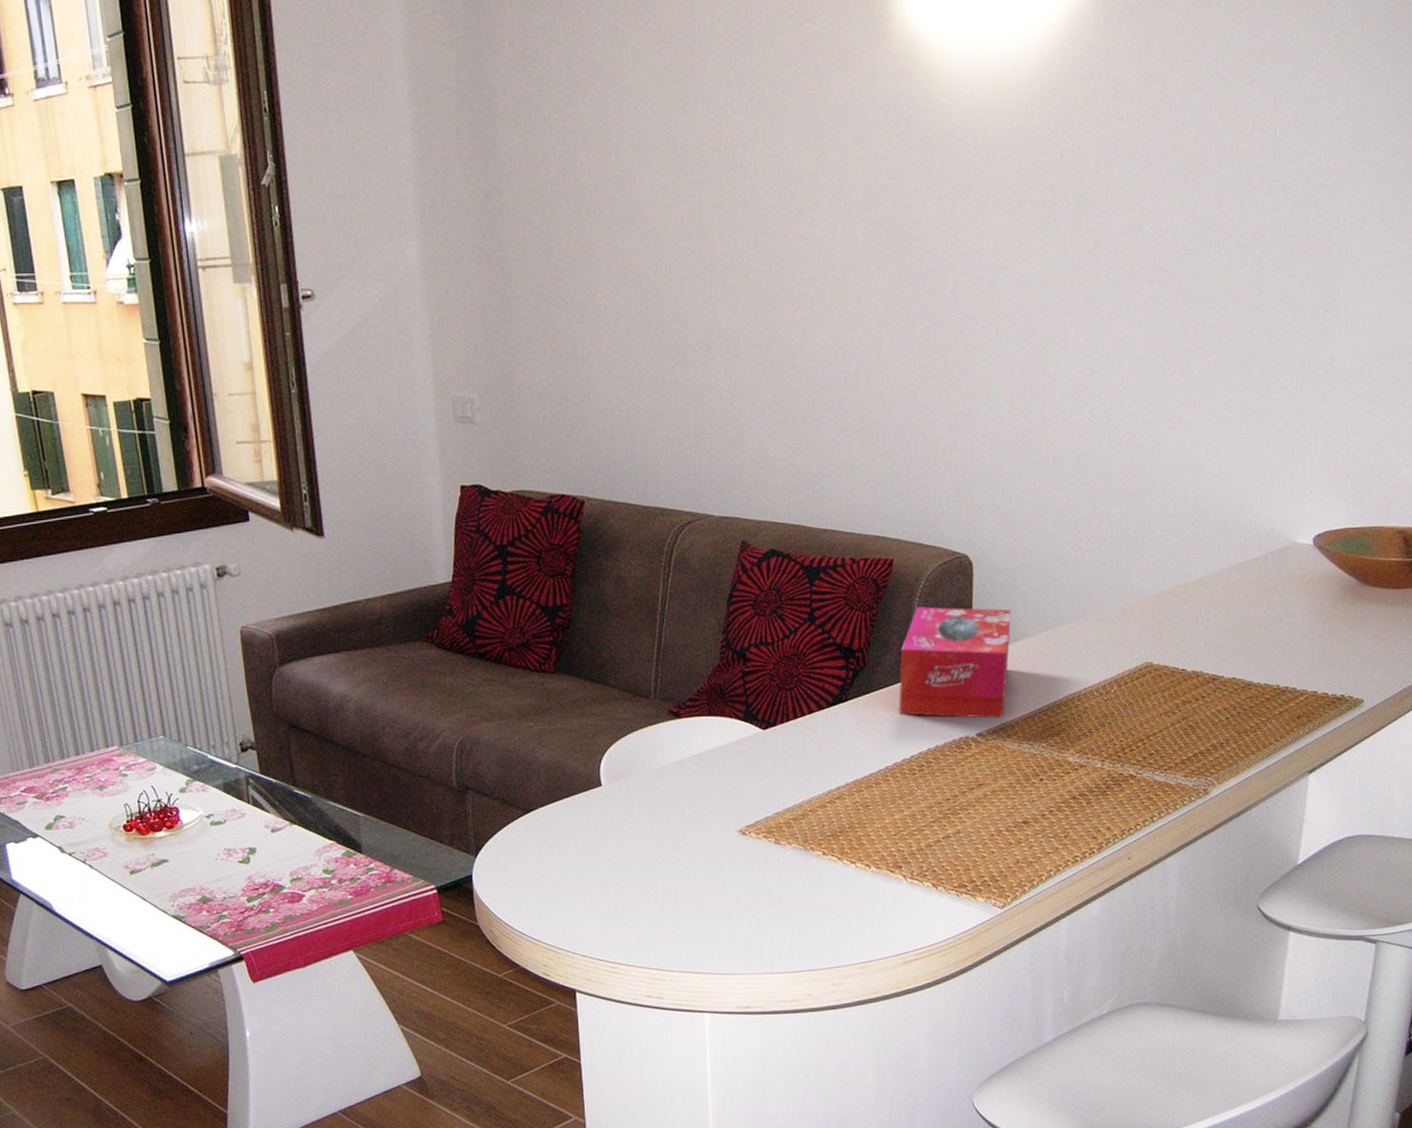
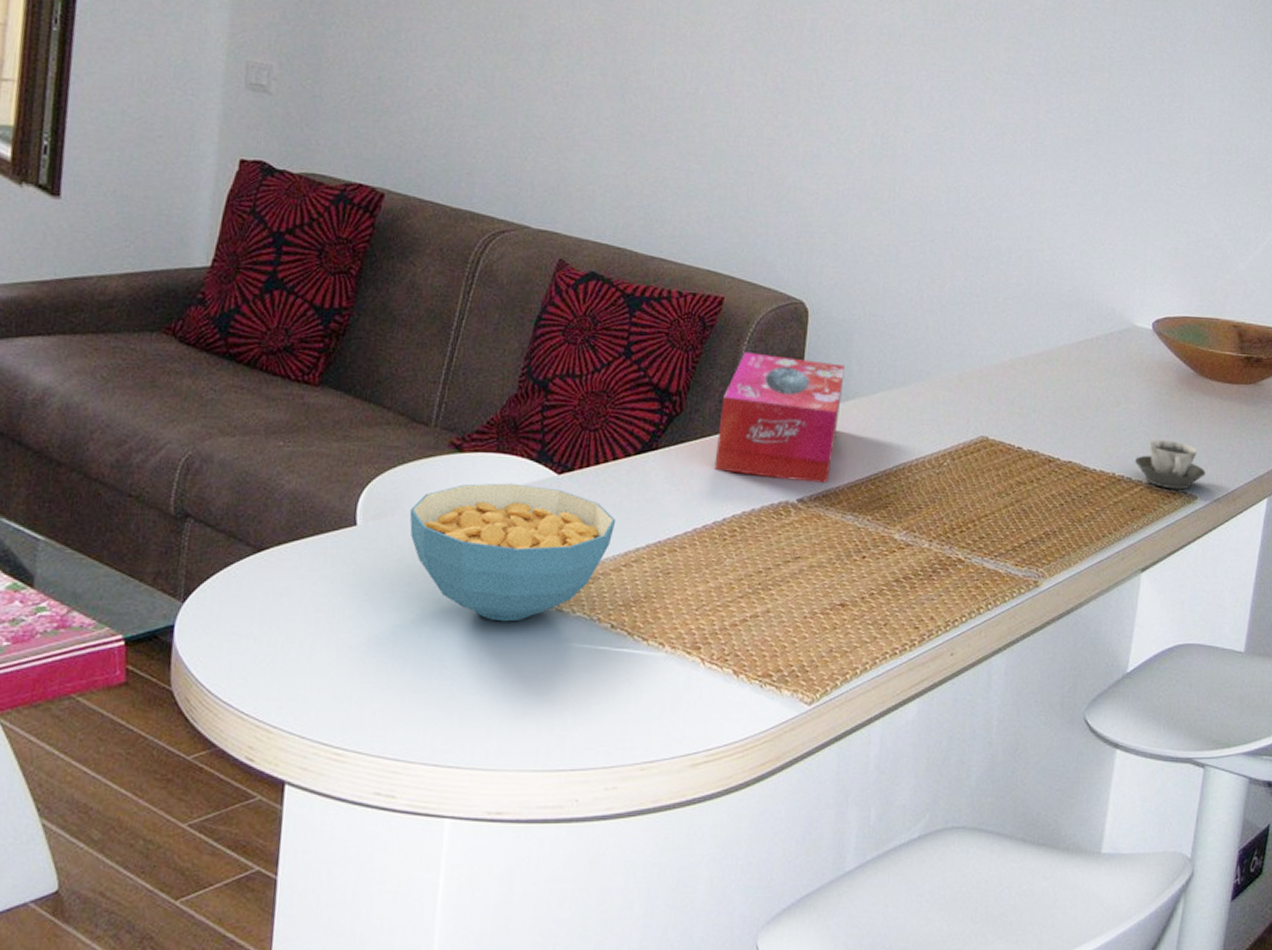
cereal bowl: none [643,740,818,856] -> present [409,483,616,622]
cup: none [1298,649,1372,696] -> present [1134,440,1206,490]

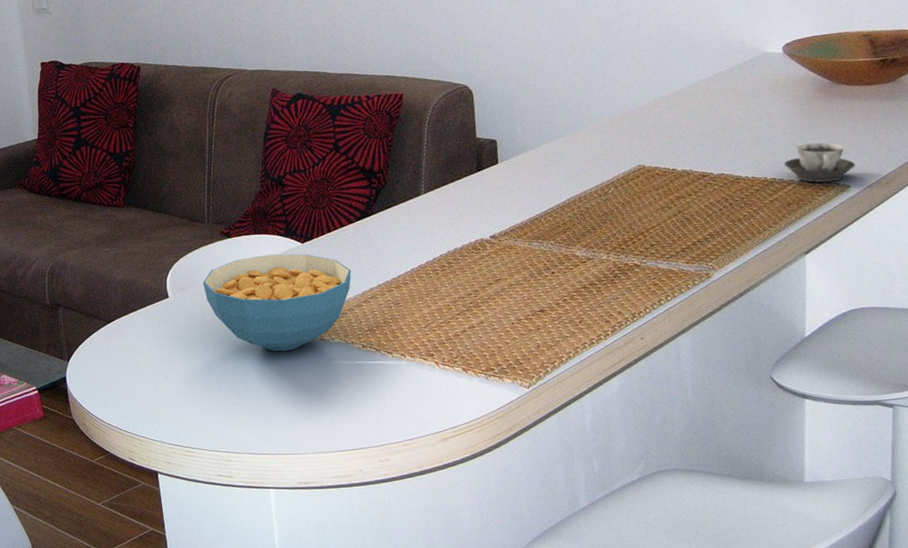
tissue box: present [714,352,845,483] -> none [416,128,513,224]

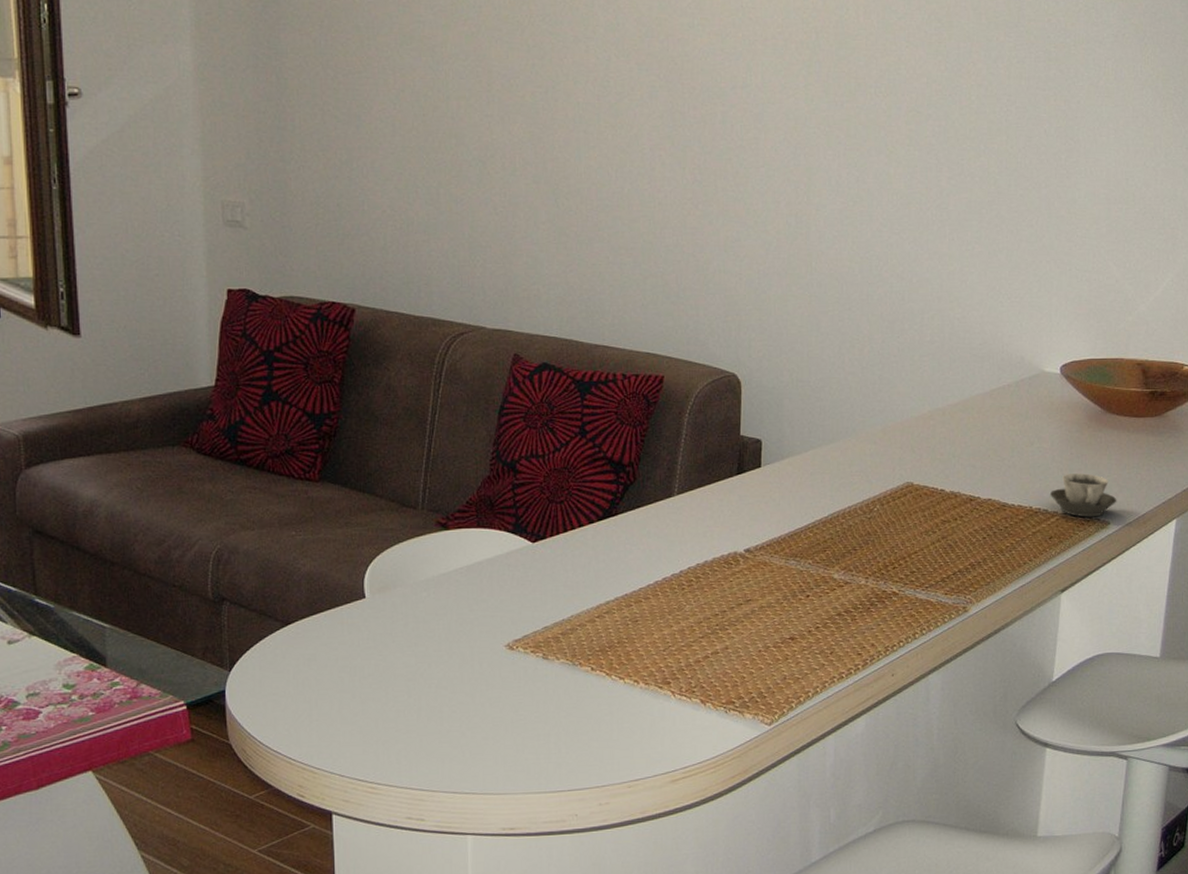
cereal bowl: present [202,254,352,352] -> none [409,553,587,671]

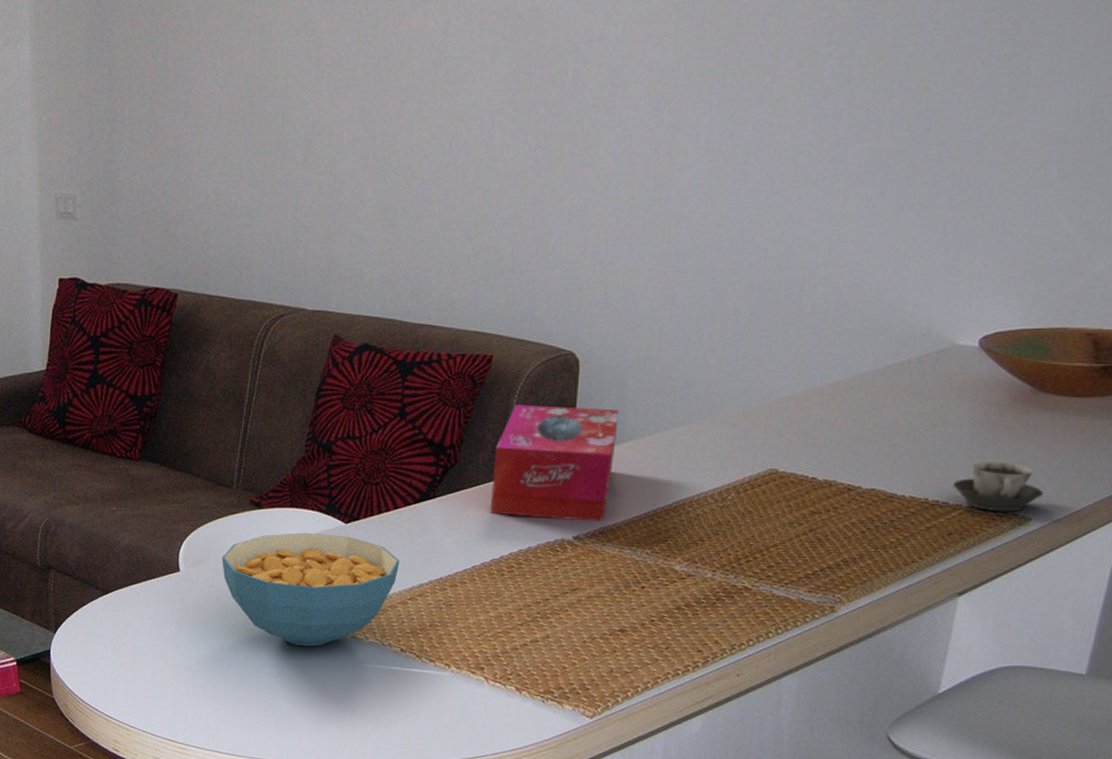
cereal bowl: none [409,553,587,671] -> present [221,532,400,647]
tissue box: none [668,423,778,534] -> present [490,404,619,521]

